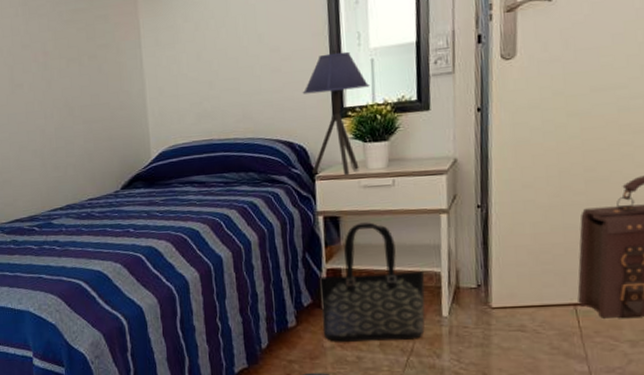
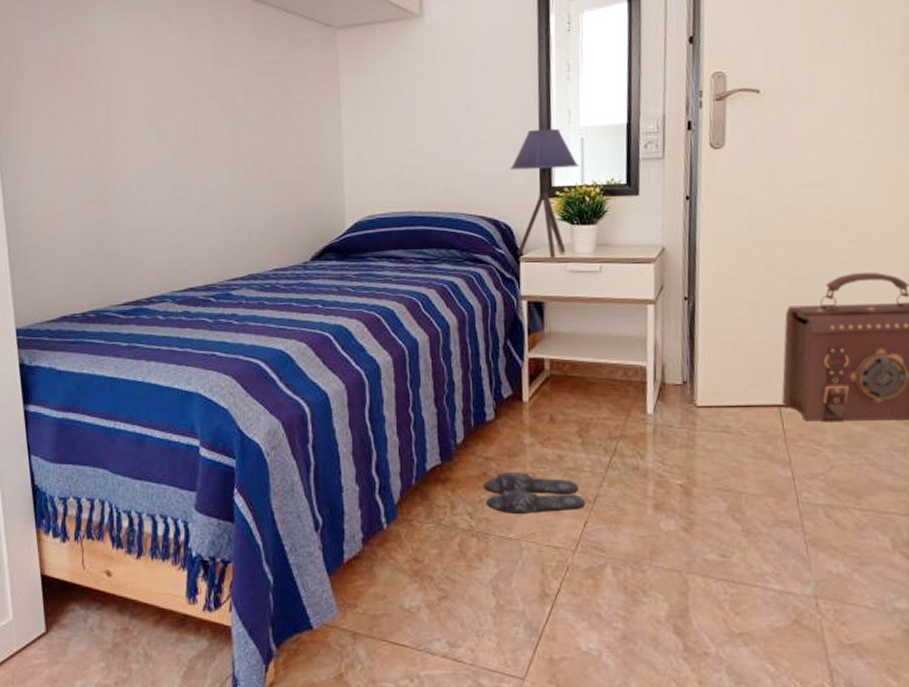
tote bag: present [319,222,425,342] -> none [520,309,630,439]

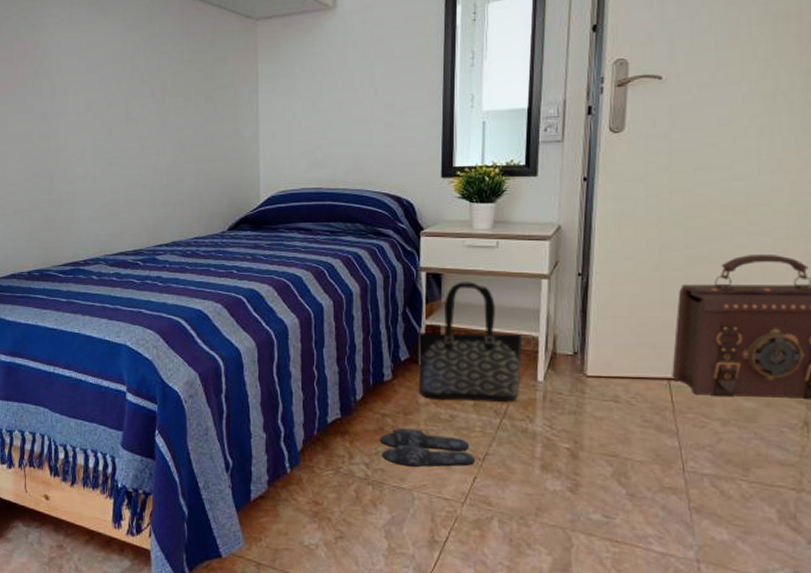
table lamp: present [509,126,579,259] -> none [413,110,480,234]
tote bag: none [520,309,630,439] -> present [417,282,523,401]

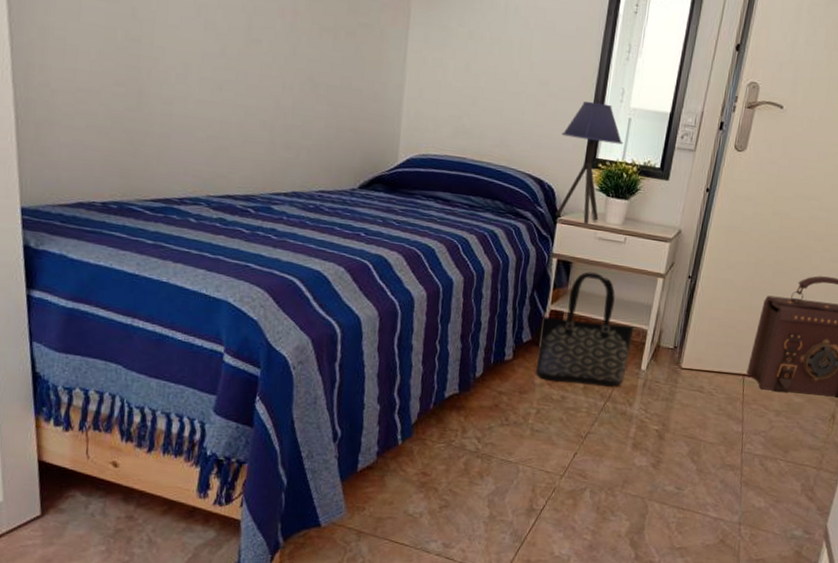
slippers: present [380,428,476,467] -> none [494,406,579,443]
table lamp: none [413,110,480,234] -> present [555,100,623,225]

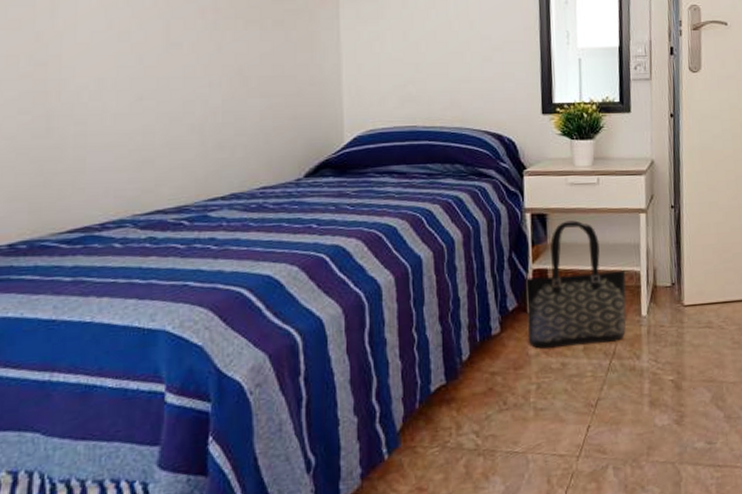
table lamp: present [555,100,623,225] -> none [513,46,578,172]

